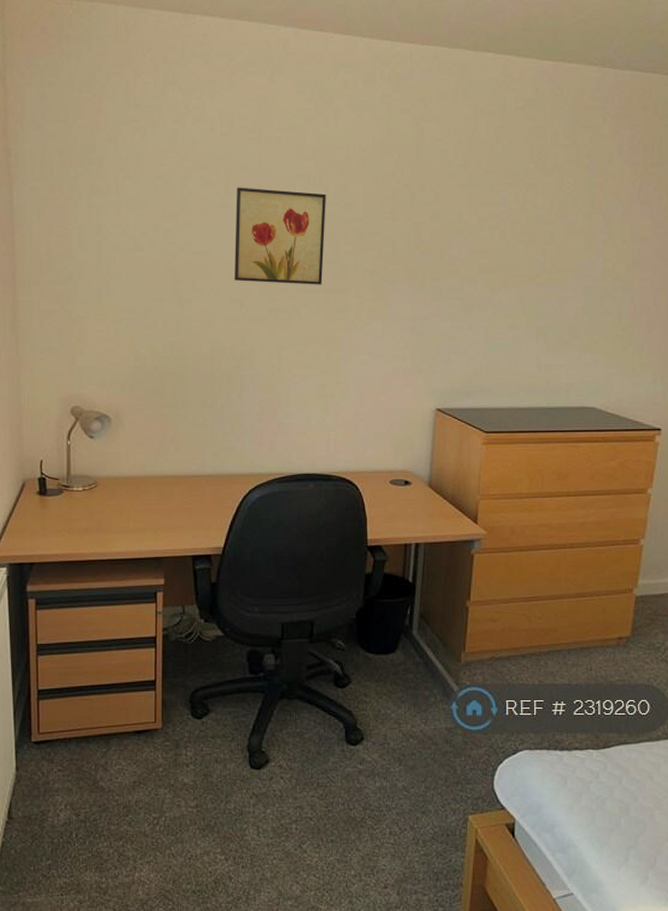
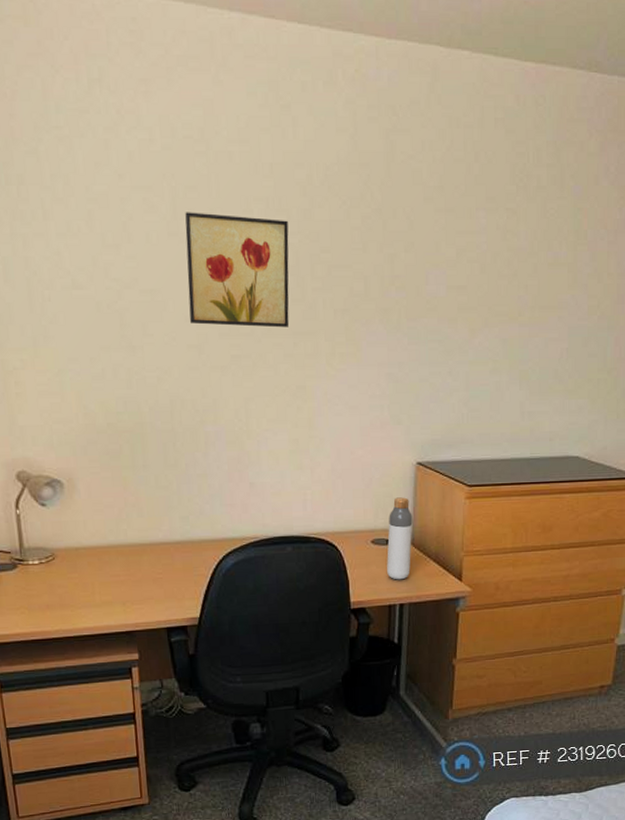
bottle: none [404,441,430,520] -> present [387,497,413,580]

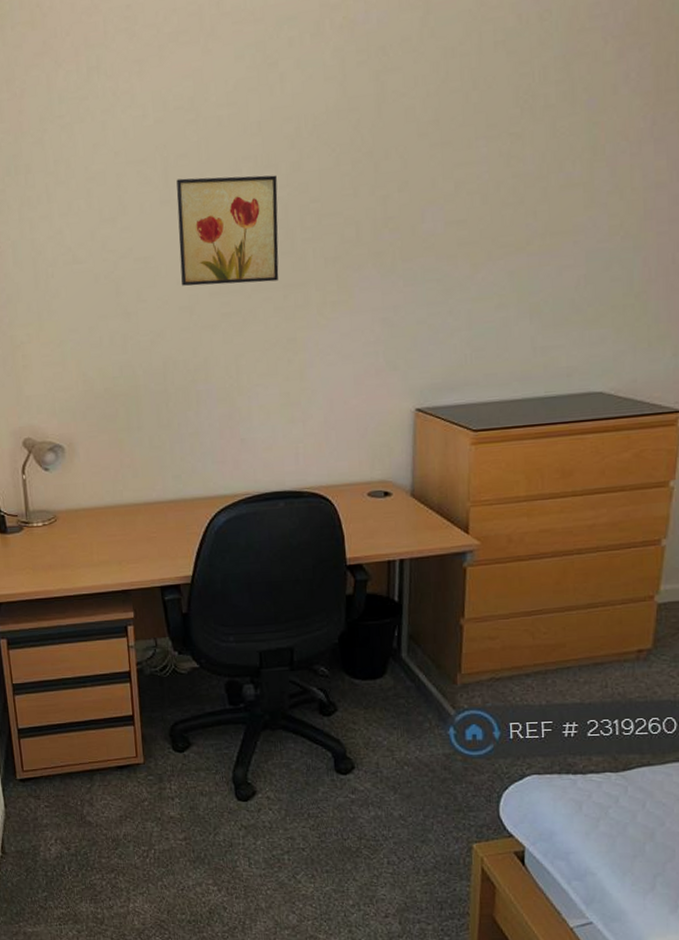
bottle: present [387,497,413,580] -> none [384,446,413,534]

